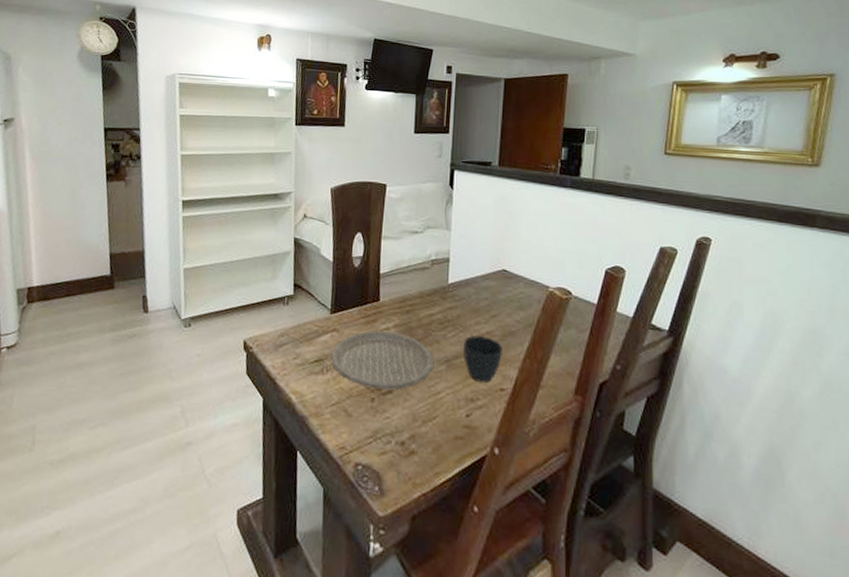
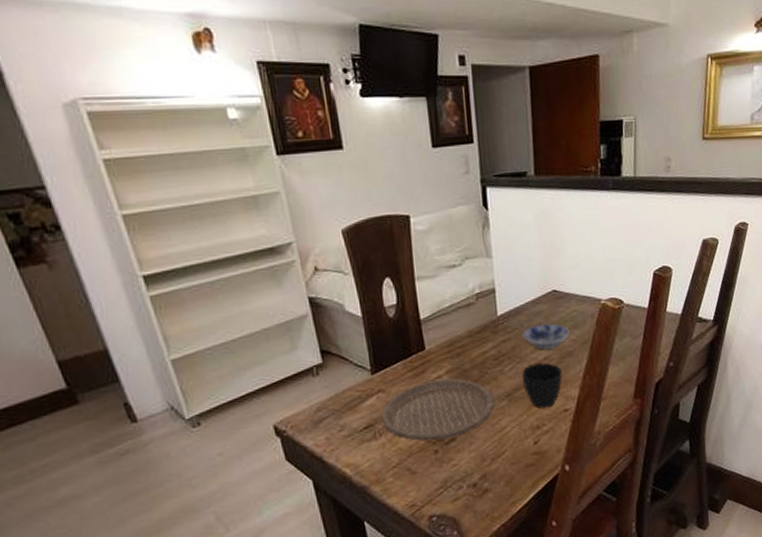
bowl: none [468,299,515,325] -> present [522,323,570,350]

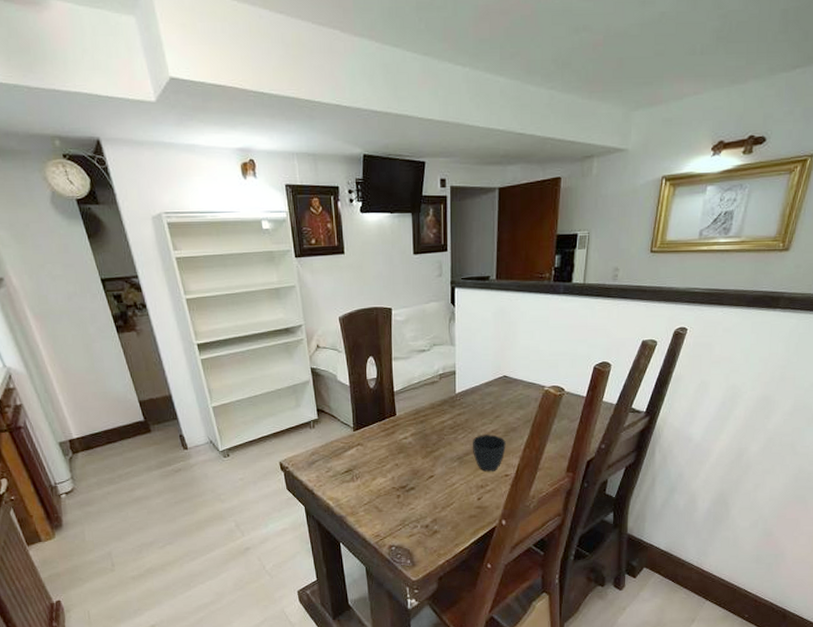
plate: present [380,378,494,441] -> none [358,440,447,488]
bowl: present [522,323,570,350] -> none [475,403,515,424]

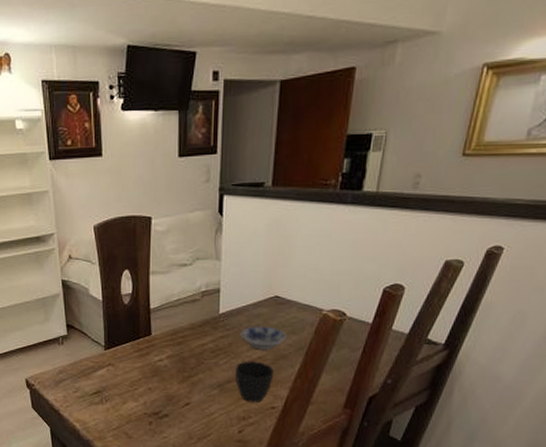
bowl: none [475,403,515,424] -> present [240,326,287,350]

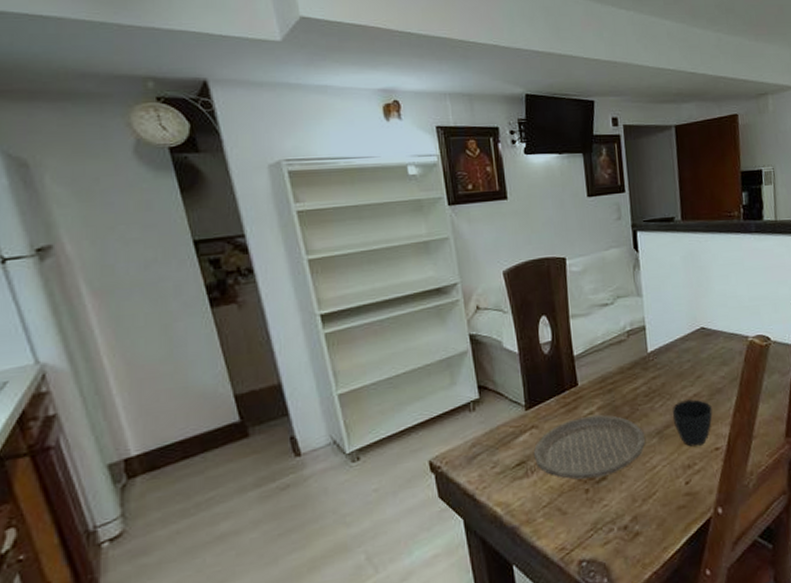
plate: none [108,363,206,414] -> present [533,415,645,480]
bowl: present [240,326,287,350] -> none [672,360,719,386]

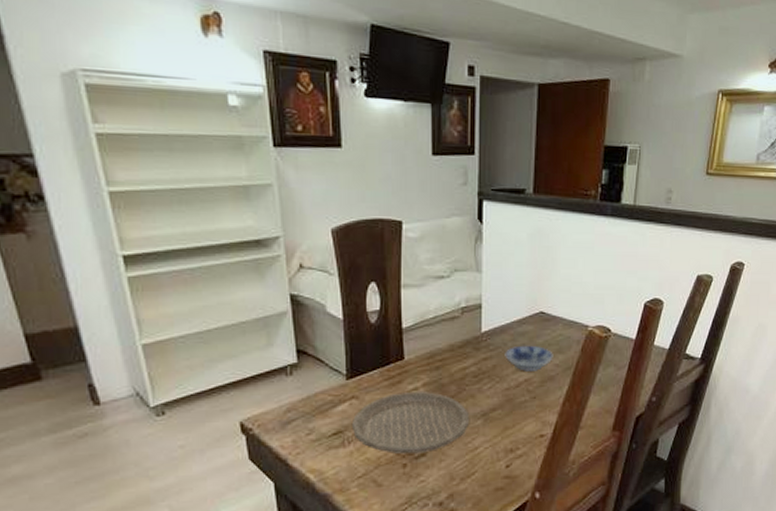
bowl: none [672,360,719,386] -> present [505,345,553,371]
cup: present [672,399,713,447] -> none [500,384,542,433]

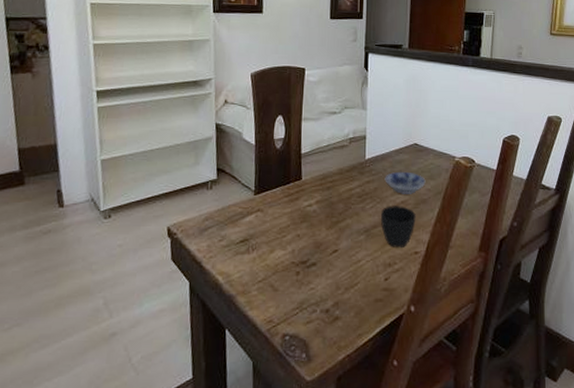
plate: present [351,392,469,454] -> none [256,208,354,263]
cup: none [500,384,542,433] -> present [380,205,416,249]

